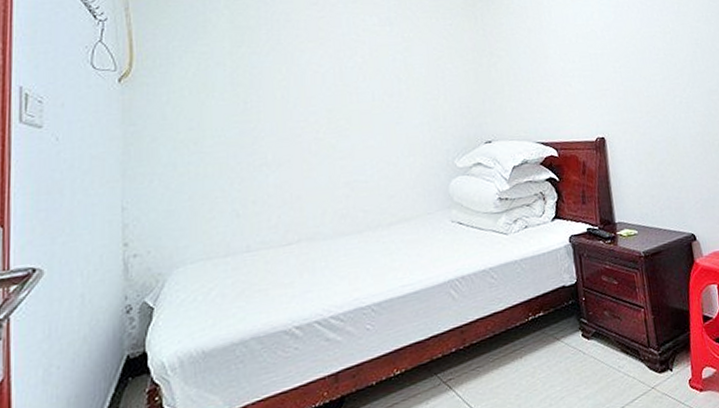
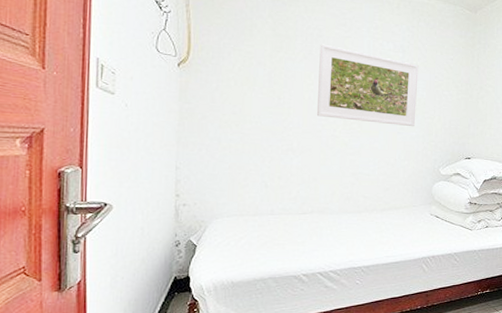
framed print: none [289,29,416,118] -> present [316,44,419,127]

